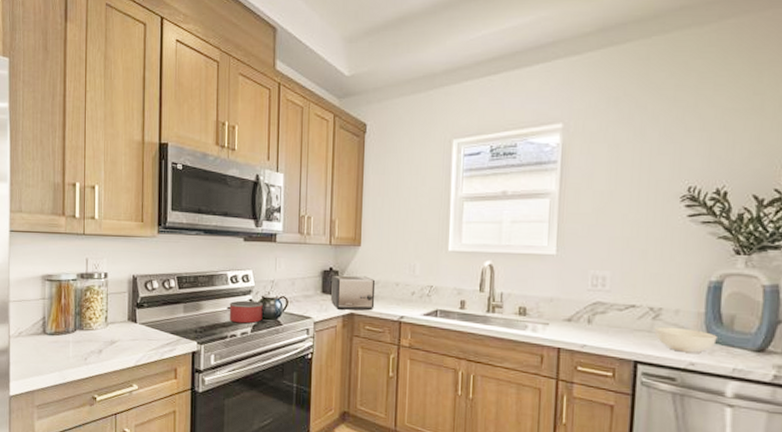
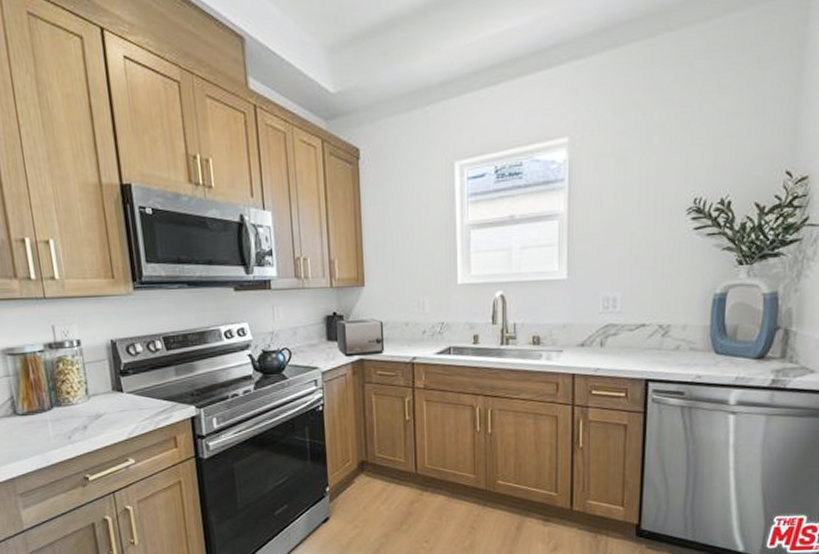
cooking pot: present [227,300,265,324] -> none [224,355,267,382]
bowl: present [654,326,719,353] -> none [663,342,723,366]

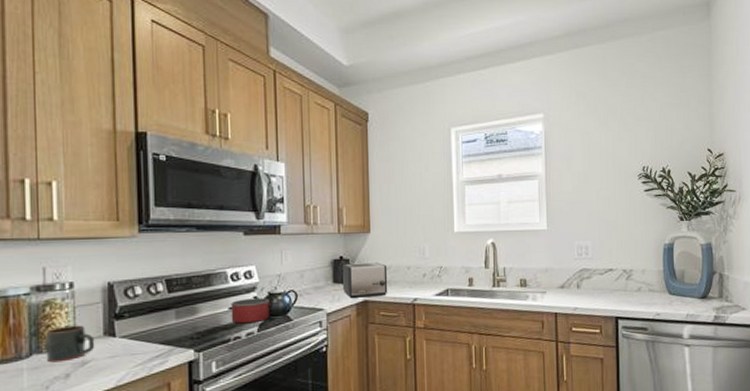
mug: none [62,380,106,415] -> present [45,325,95,363]
cooking pot: none [224,355,267,382] -> present [228,298,273,324]

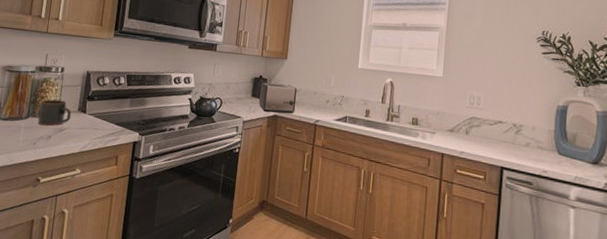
cooking pot: present [228,298,273,324] -> none [168,98,202,120]

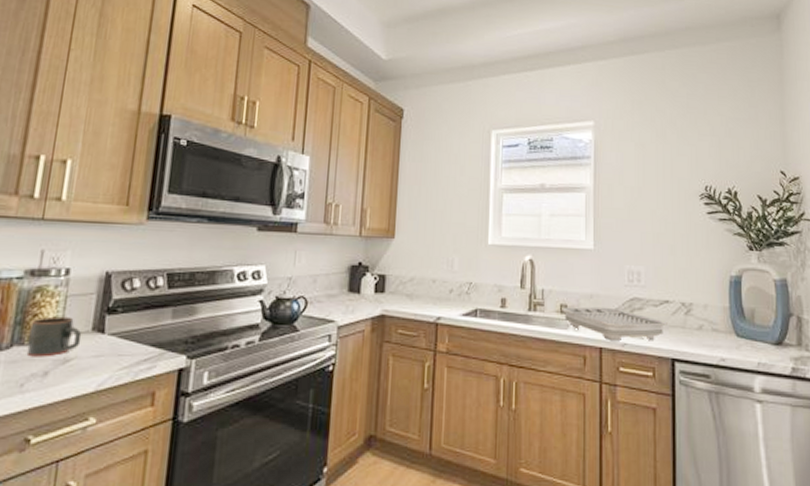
toaster: present [259,82,298,114] -> none [359,270,410,312]
dish rack: none [413,120,500,151] -> present [562,306,667,342]

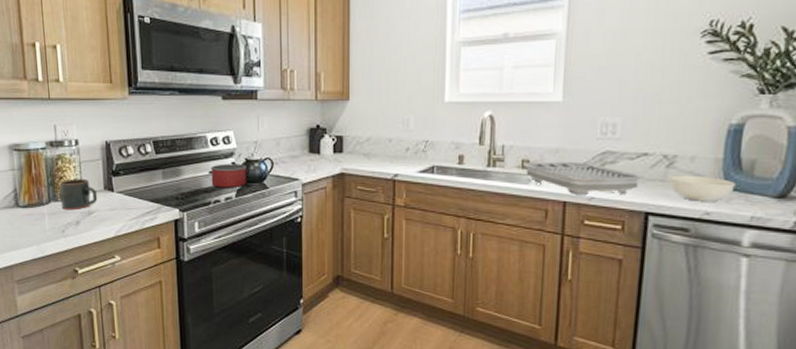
cooking pot: none [229,302,279,331] -> present [208,164,249,188]
bowl: none [687,322,743,348] -> present [667,175,737,202]

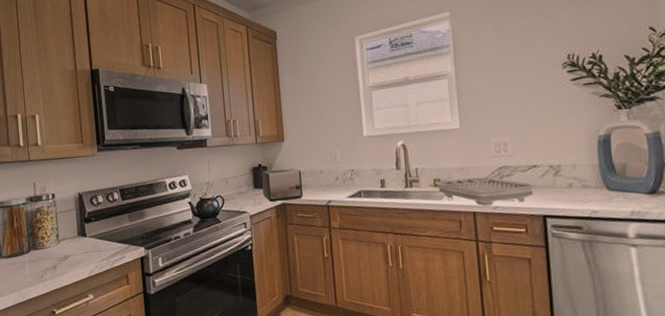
mug: present [59,178,98,210] -> none [38,227,73,257]
cooking pot: present [208,164,249,188] -> none [168,203,204,226]
toaster: none [319,132,367,170] -> present [261,168,303,201]
bowl: present [667,175,737,202] -> none [556,180,614,202]

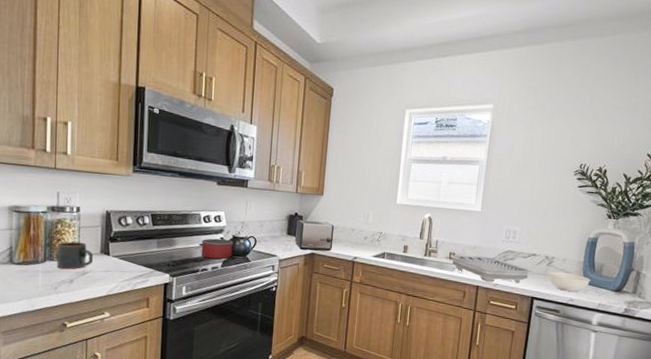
mug: none [38,227,73,257] -> present [56,241,94,270]
cooking pot: none [168,203,204,226] -> present [199,238,235,259]
bowl: none [556,180,614,202] -> present [547,271,591,292]

